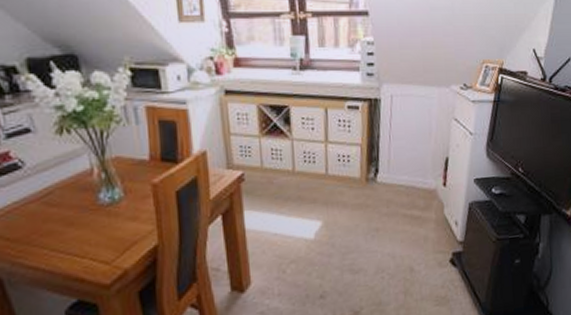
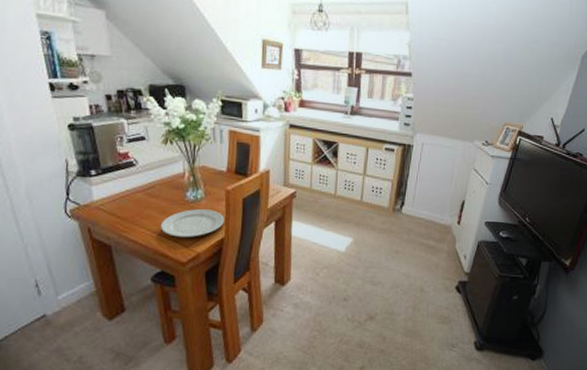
plate: none [68,211,155,254] -> present [160,209,224,237]

